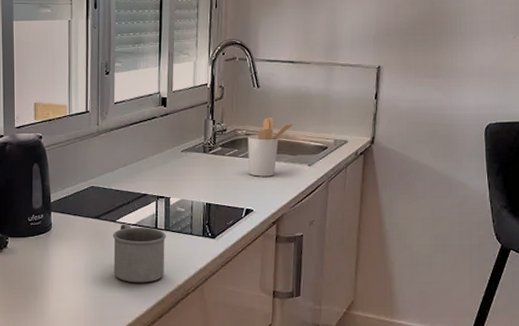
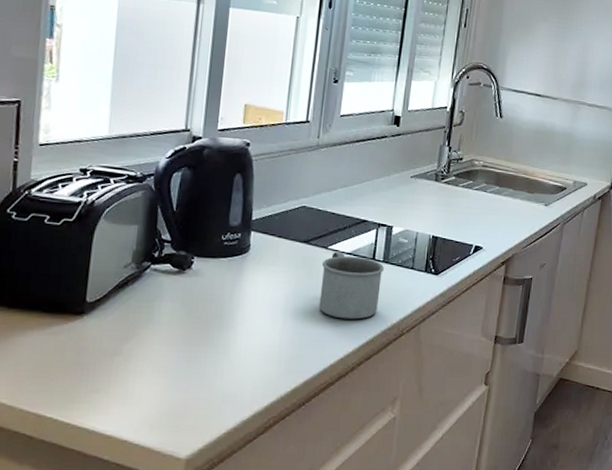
utensil holder: present [248,117,295,177] -> none [481,150,536,213]

